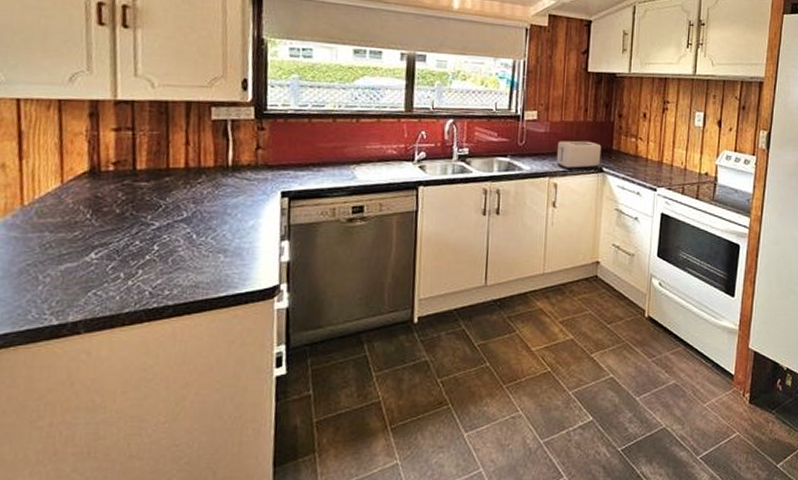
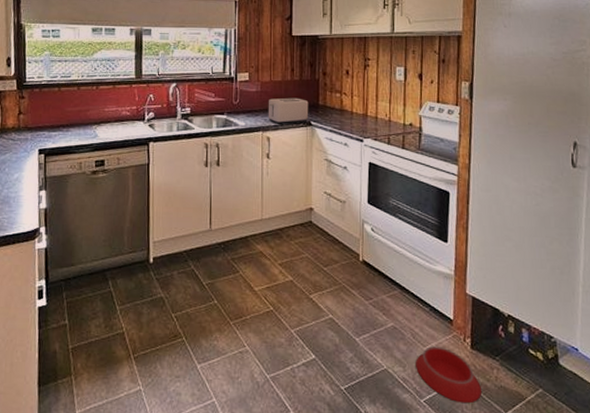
pet bowl: none [694,402,756,458] -> present [416,346,481,404]

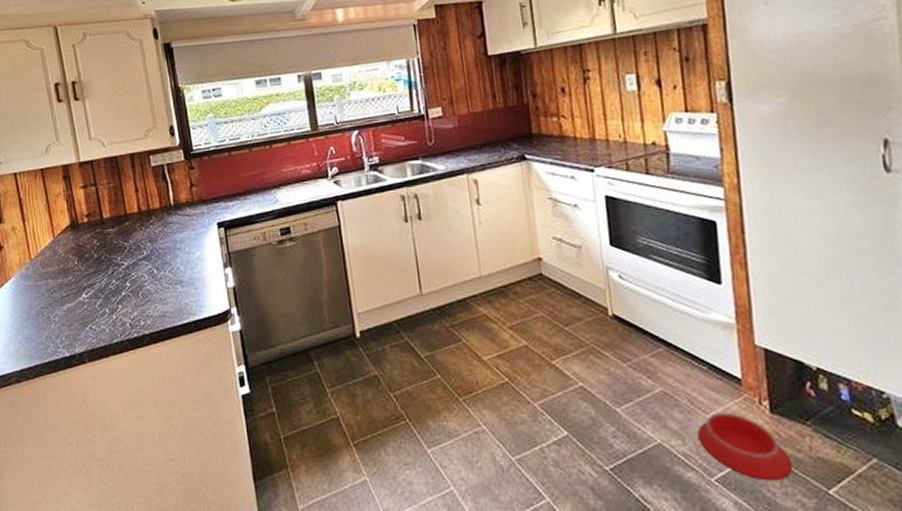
toaster: present [268,97,309,124] -> none [470,128,522,163]

